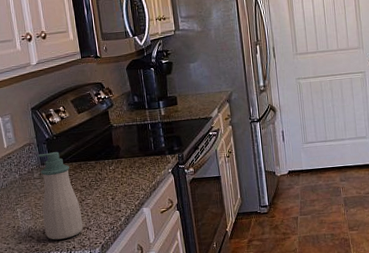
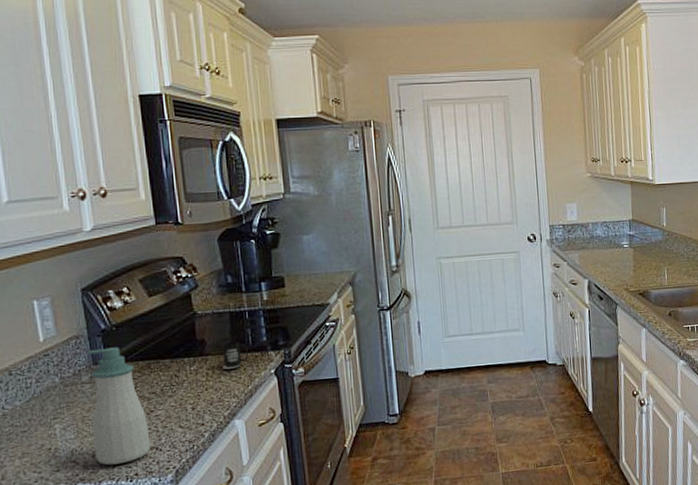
mug: none [132,147,152,169] -> present [222,341,248,369]

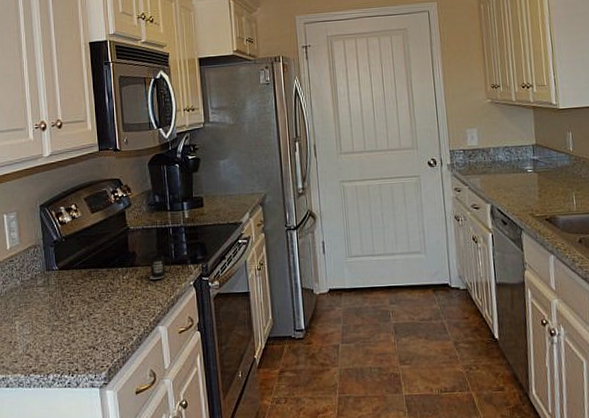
soap bottle: present [88,347,151,466] -> none [43,256,89,360]

